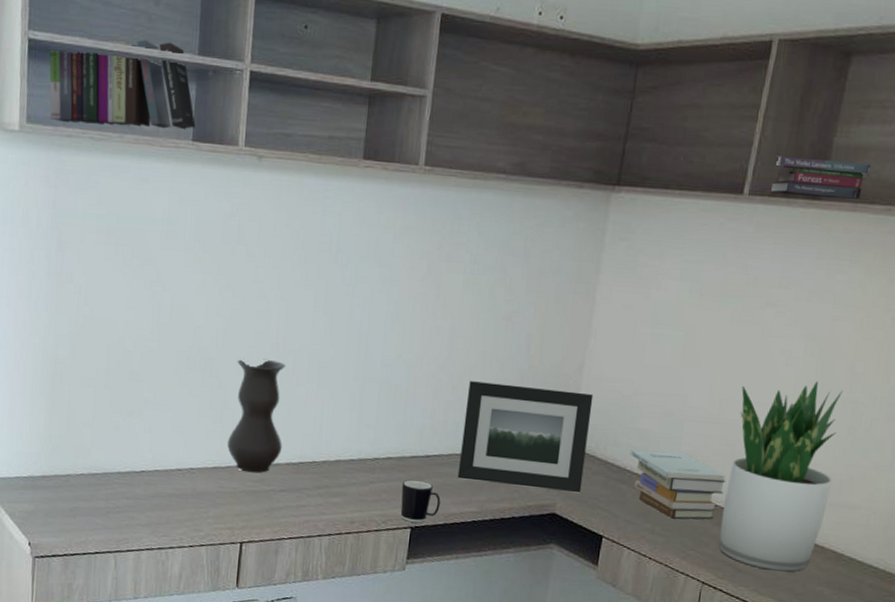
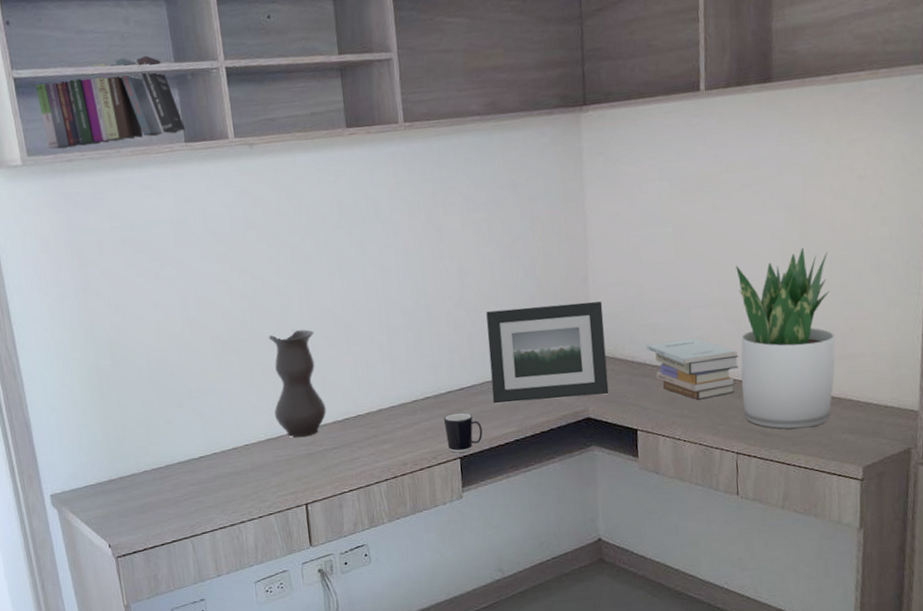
books: present [770,155,872,200] -> none [722,40,811,85]

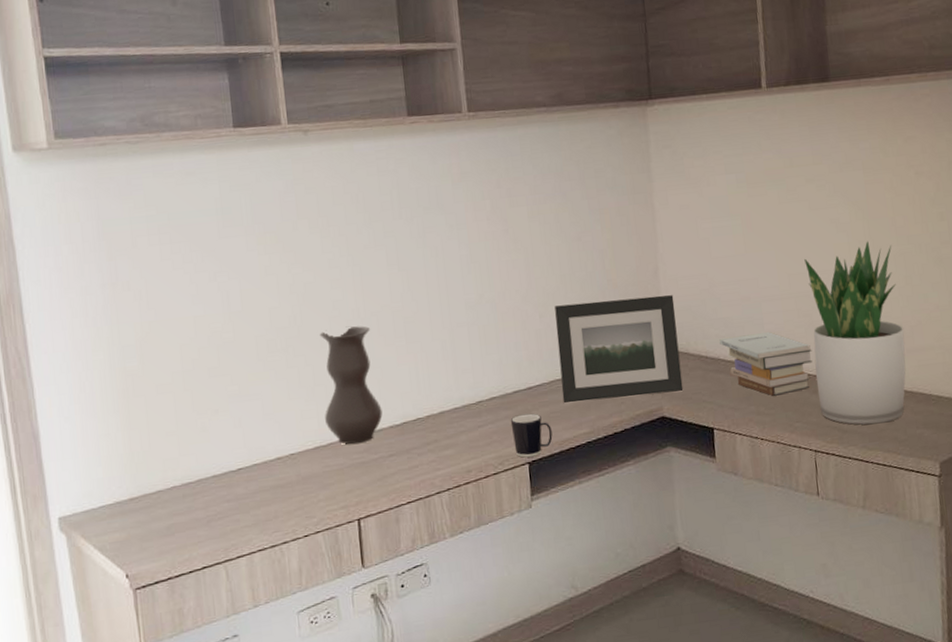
books: present [34,55,186,149] -> none [67,38,235,132]

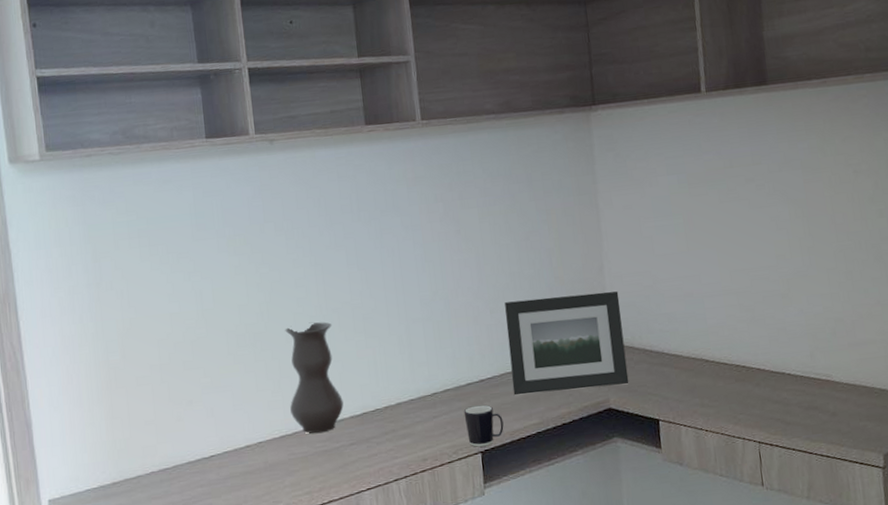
books: present [719,332,812,396] -> none [663,326,755,389]
planter: present [804,241,906,425] -> none [745,238,848,417]

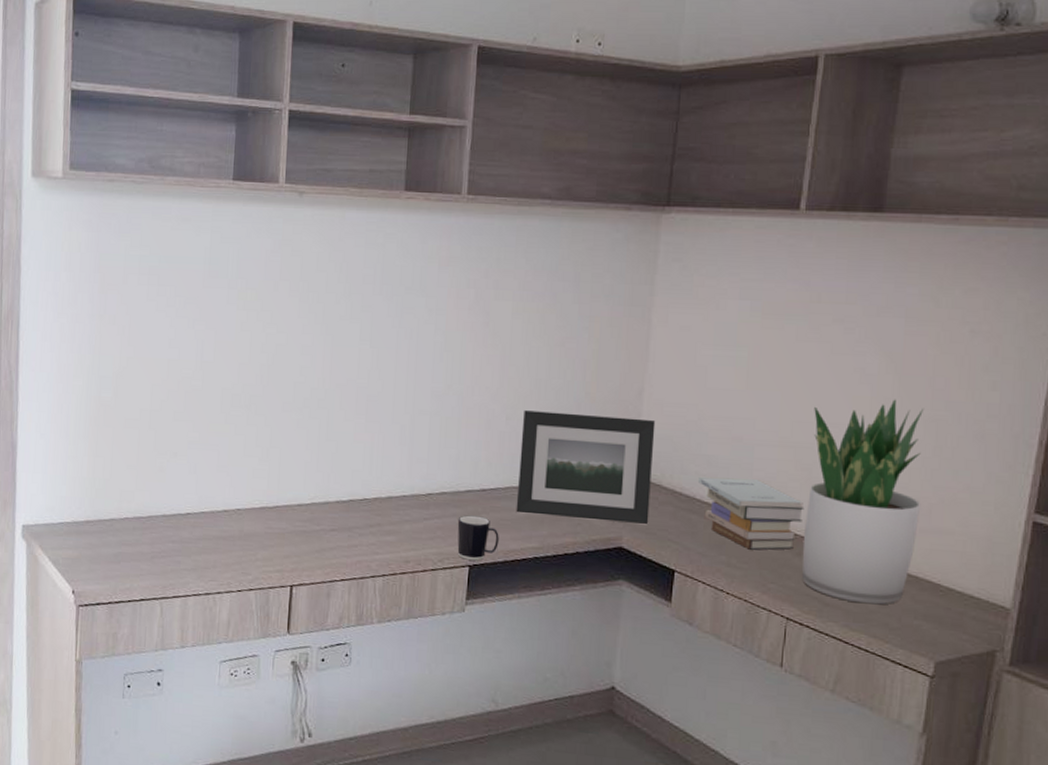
vase: present [285,322,344,434] -> none [275,394,333,512]
books: none [663,326,755,389] -> present [698,477,805,550]
planter: none [745,238,848,417] -> present [802,399,925,605]

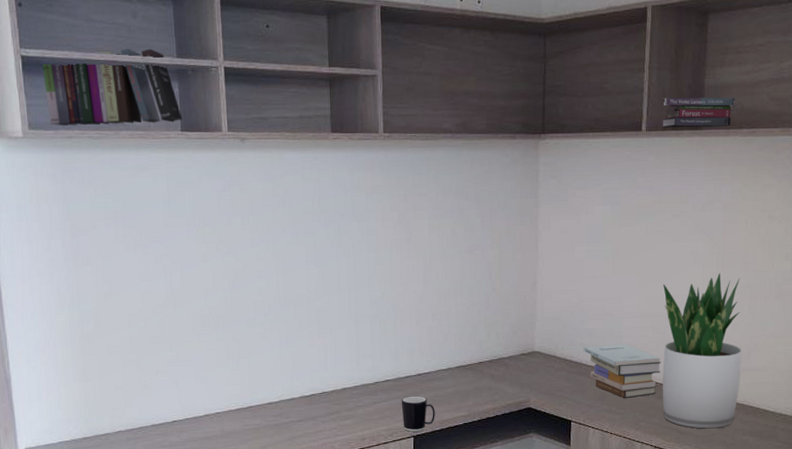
books: none [91,84,236,170] -> present [41,48,183,126]
picture frame: present [516,410,656,525] -> none [445,305,549,390]
books: none [828,169,934,211] -> present [662,97,736,128]

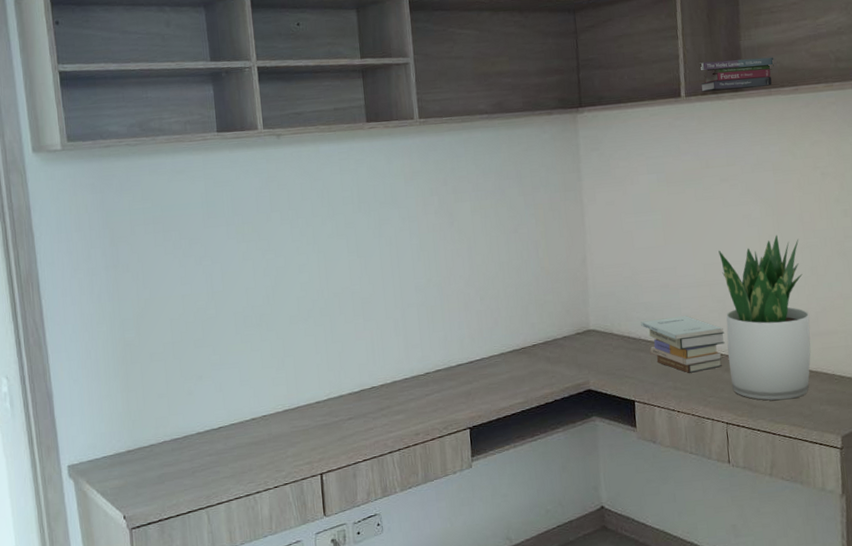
books: present [41,48,183,126] -> none [78,54,218,136]
mug: present [401,396,435,432] -> none [454,384,491,423]

